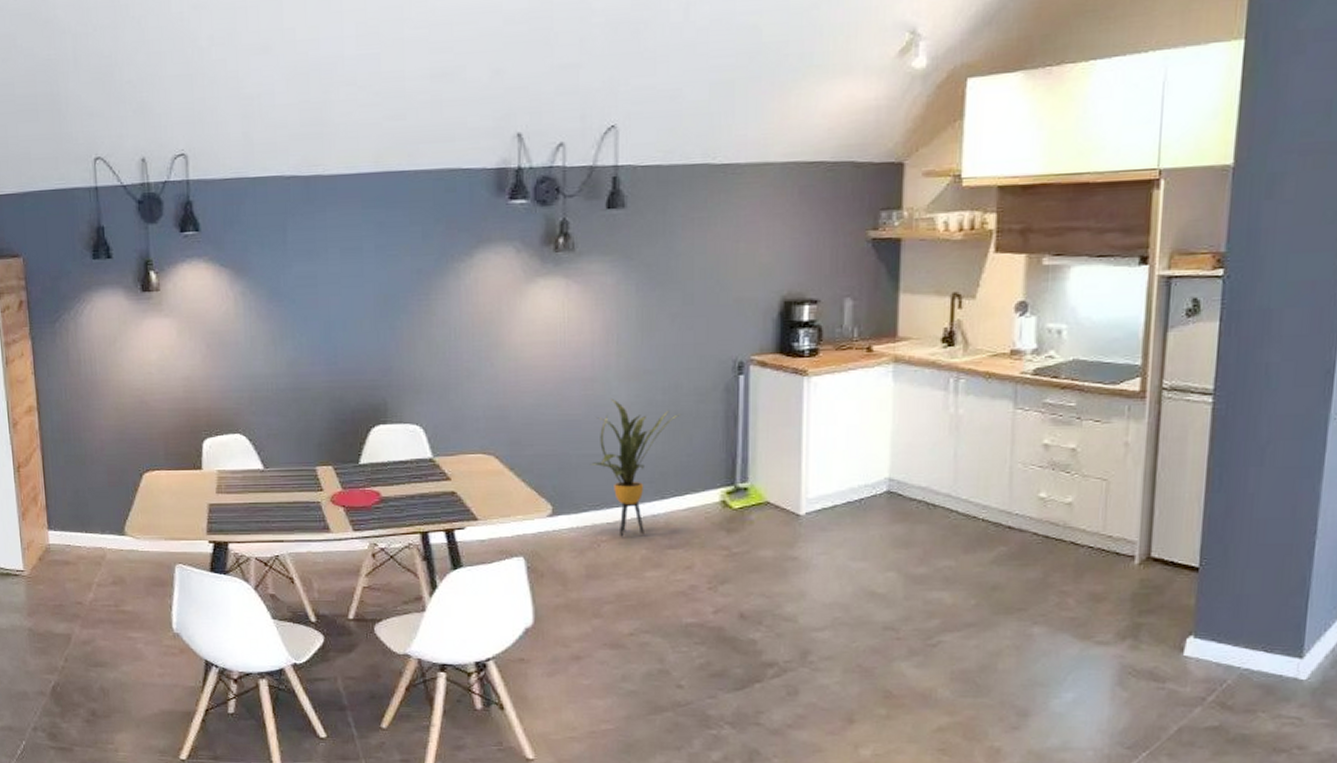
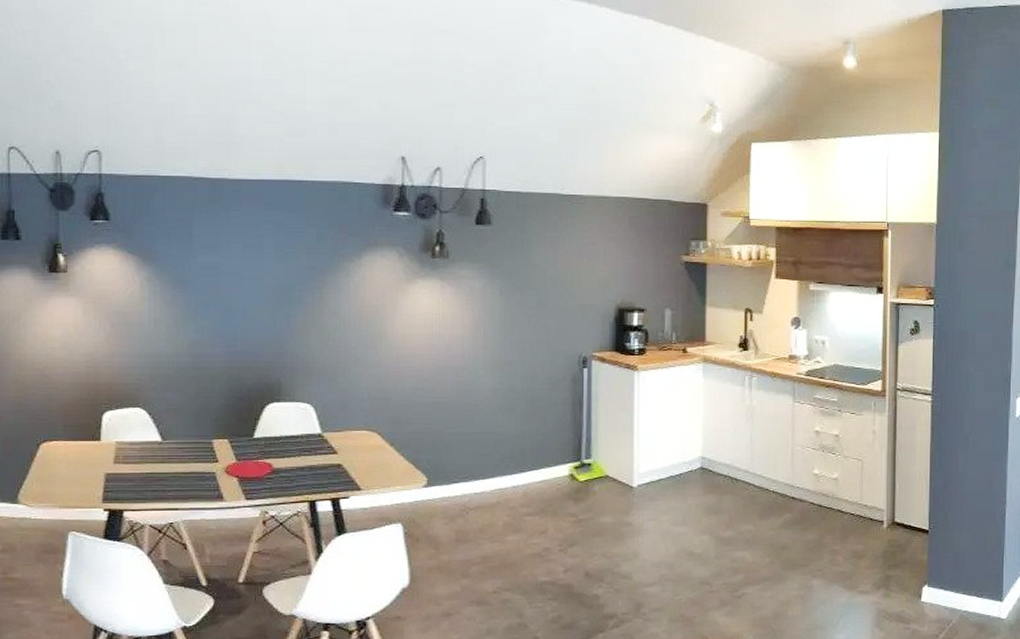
house plant: present [589,399,680,537] -> none [460,385,536,505]

